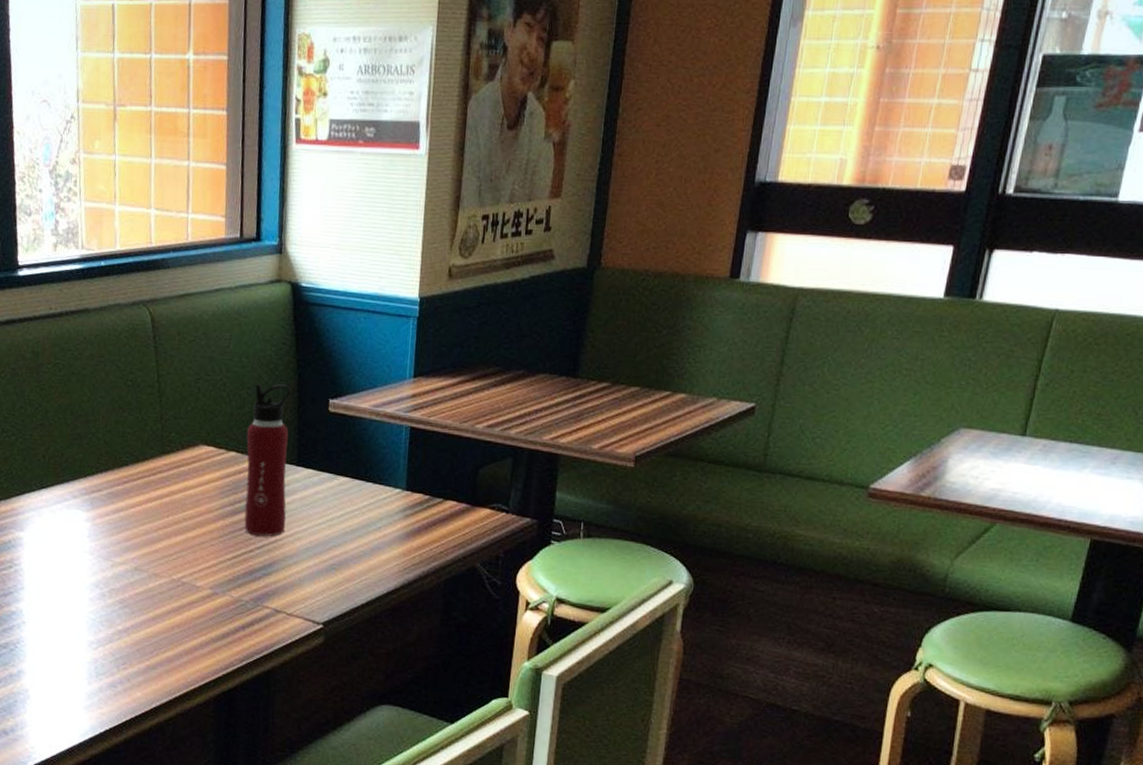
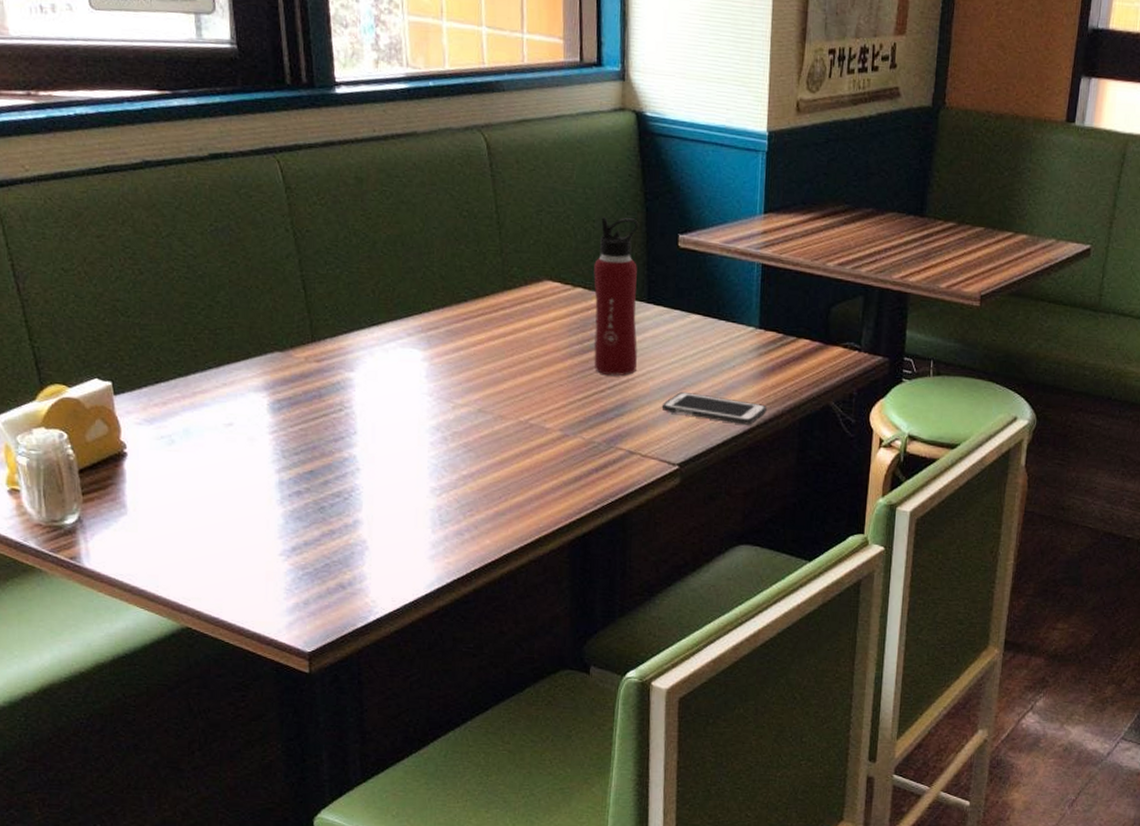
cell phone: none [308,553,411,586] -> present [661,392,767,425]

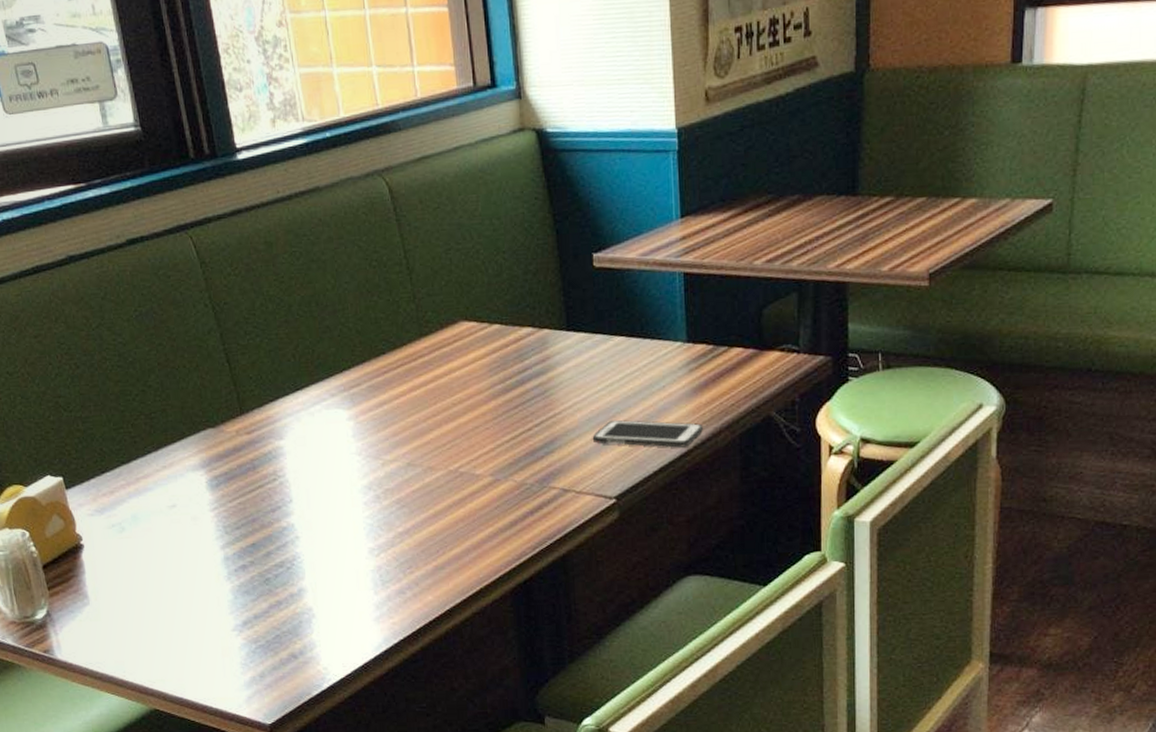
water bottle: present [594,217,639,376] -> none [508,243,562,413]

